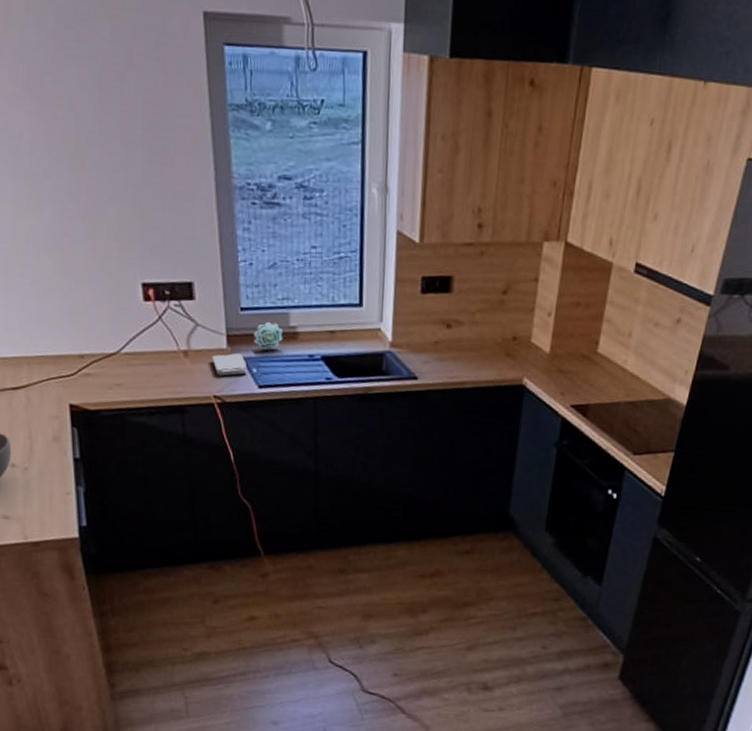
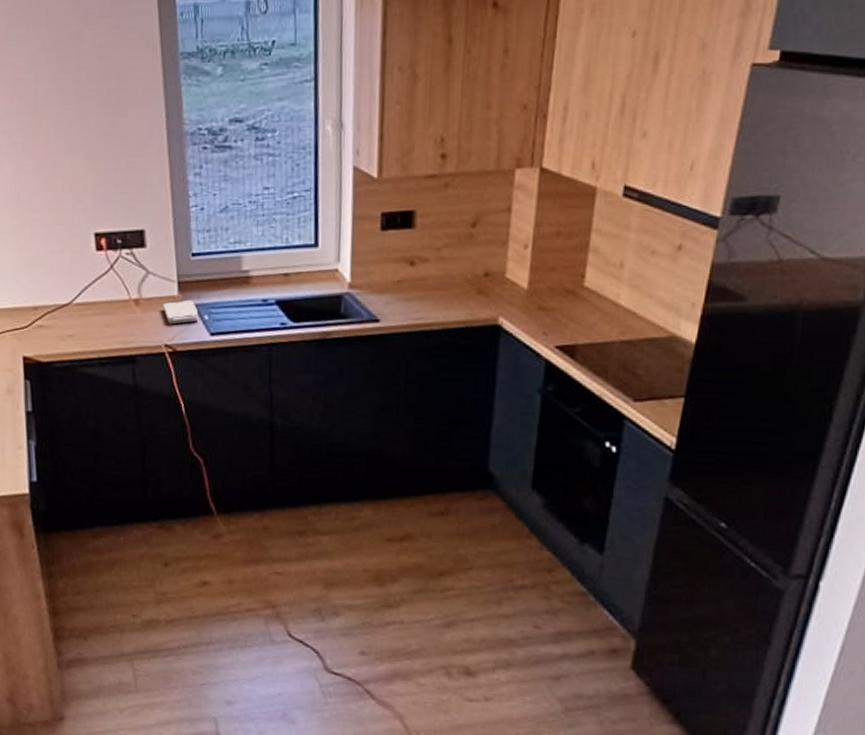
succulent plant: present [253,322,283,349] -> none [204,267,236,295]

